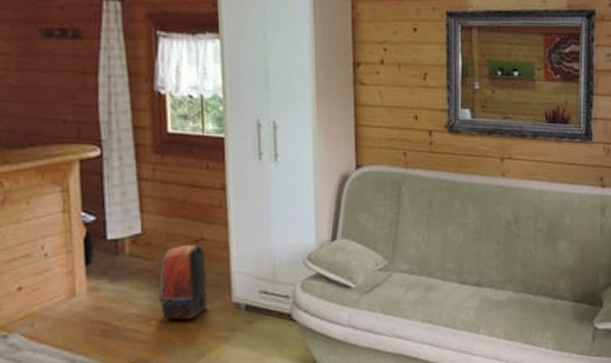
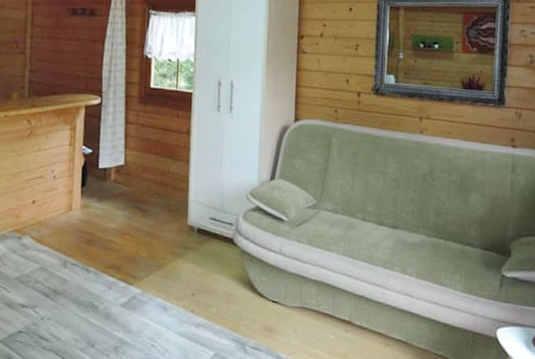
backpack: present [158,238,208,319] -> none [132,171,173,236]

